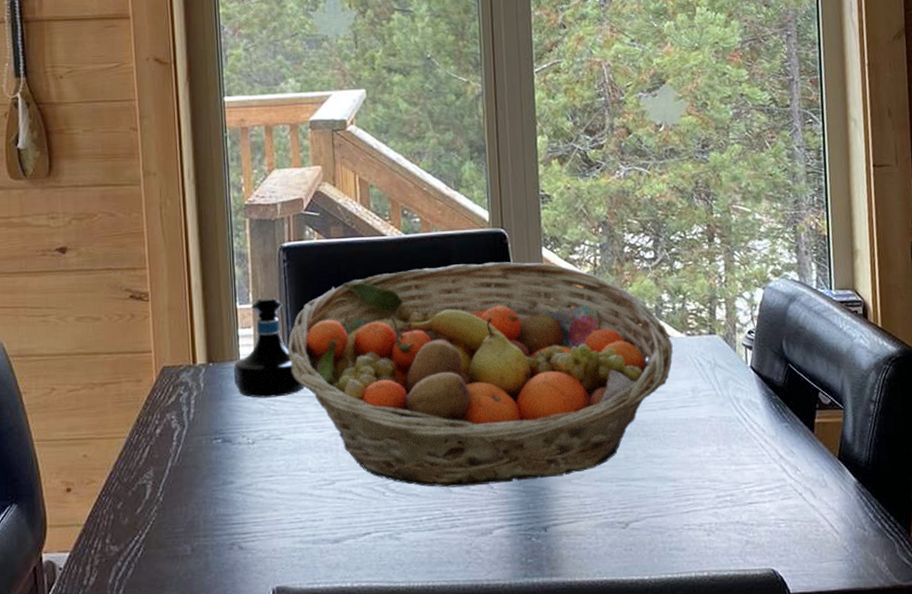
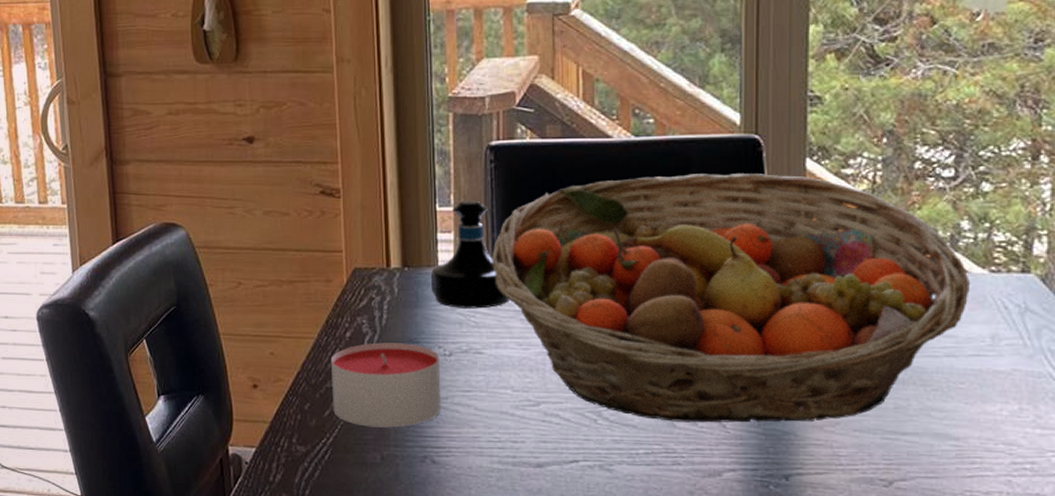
candle: none [142,435,246,520] -> present [330,342,441,428]

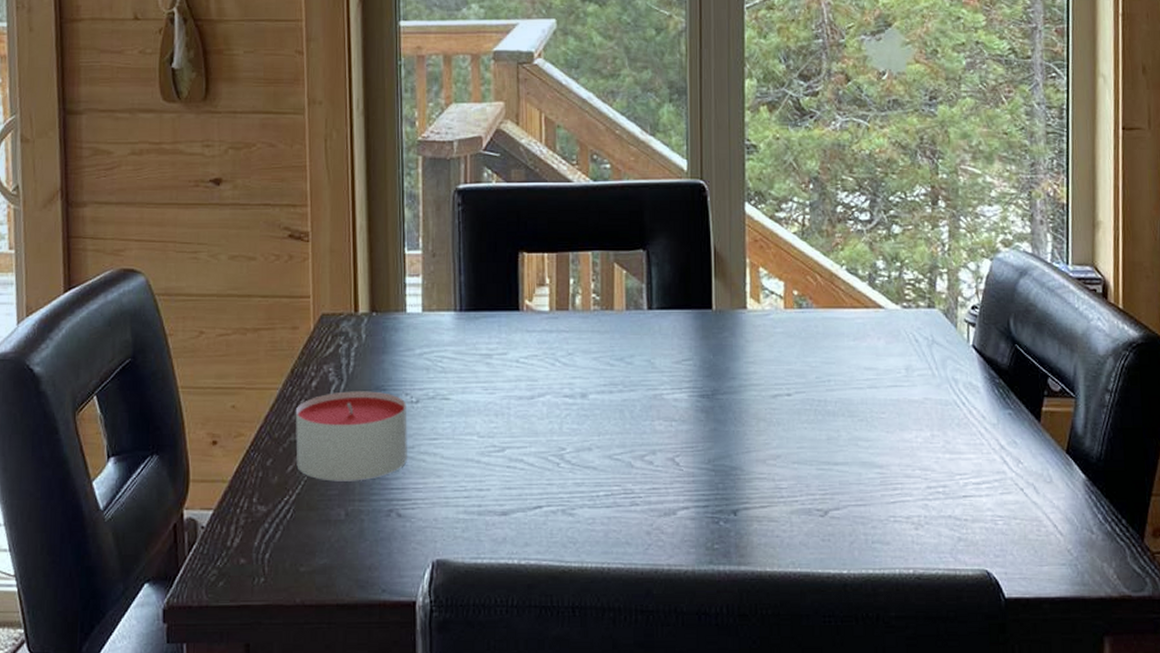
tequila bottle: present [430,200,509,309] -> none [398,243,476,353]
fruit basket: present [492,172,970,423] -> none [459,216,886,462]

